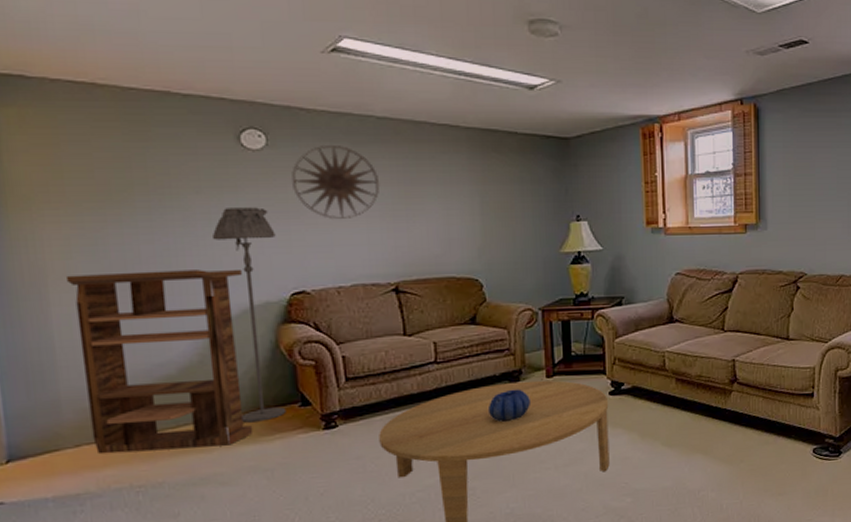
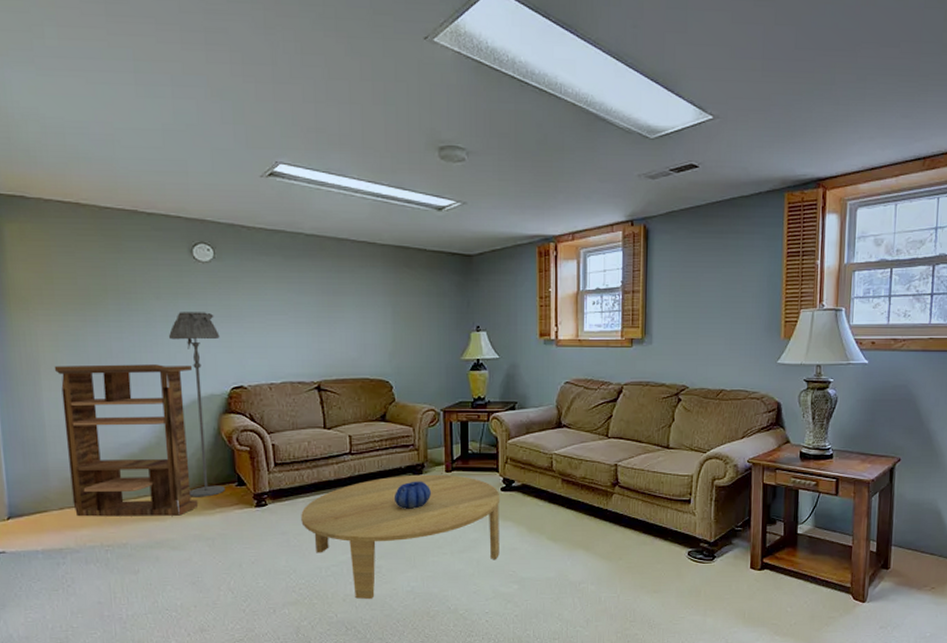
wall art: present [292,146,380,219] -> none [234,259,307,324]

